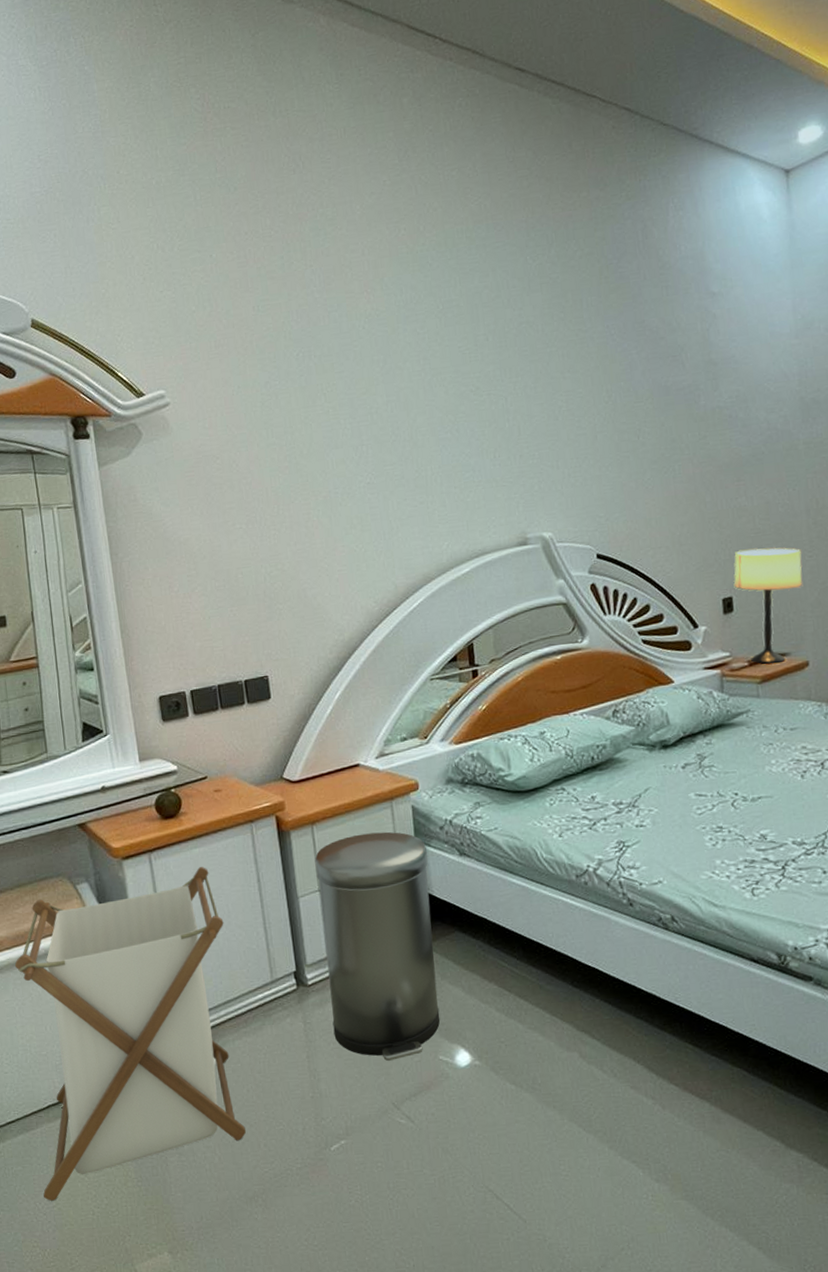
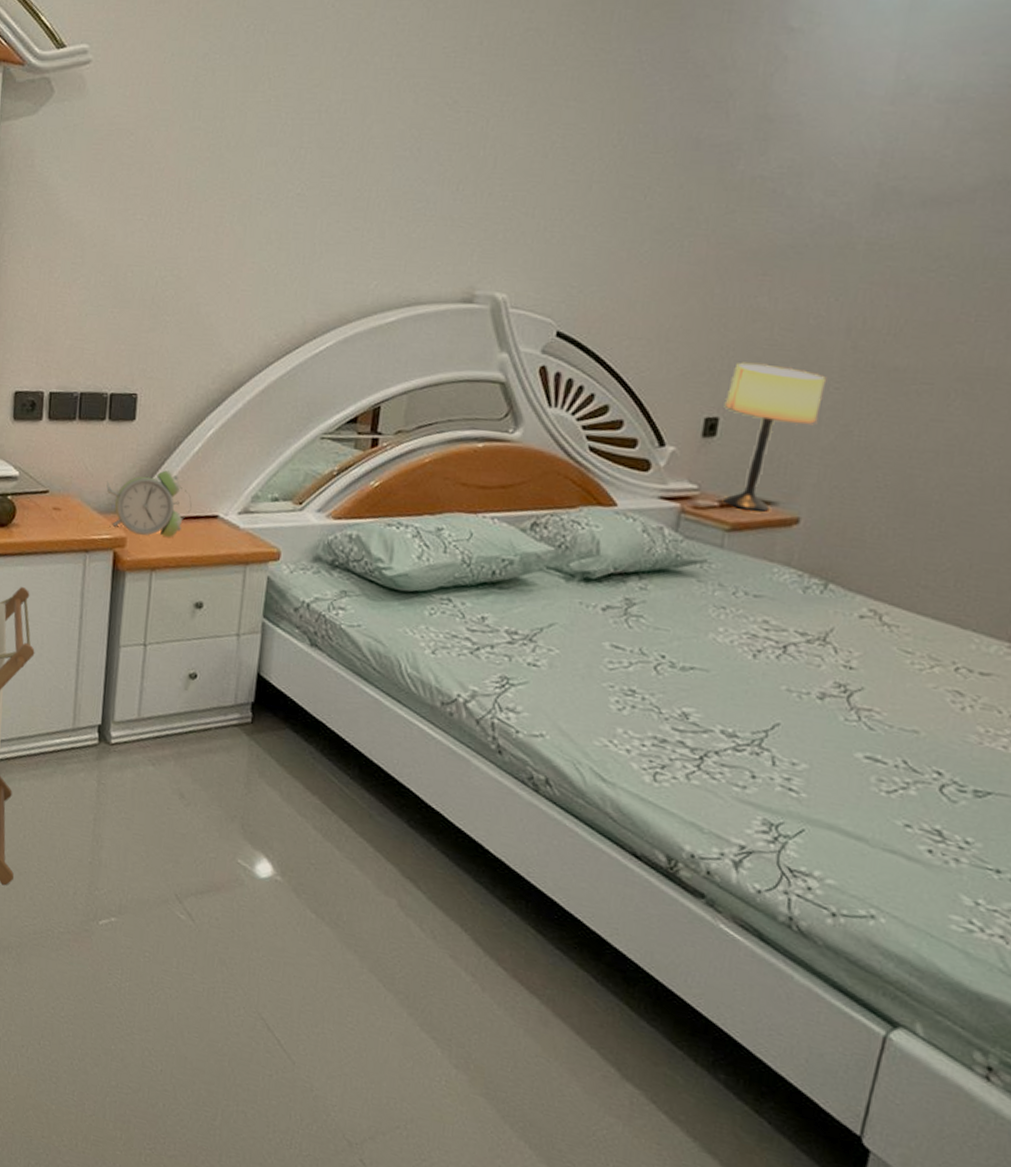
alarm clock: none [257,735,335,797] -> present [106,470,192,538]
pedal bin: present [315,831,440,1061] -> none [127,593,274,851]

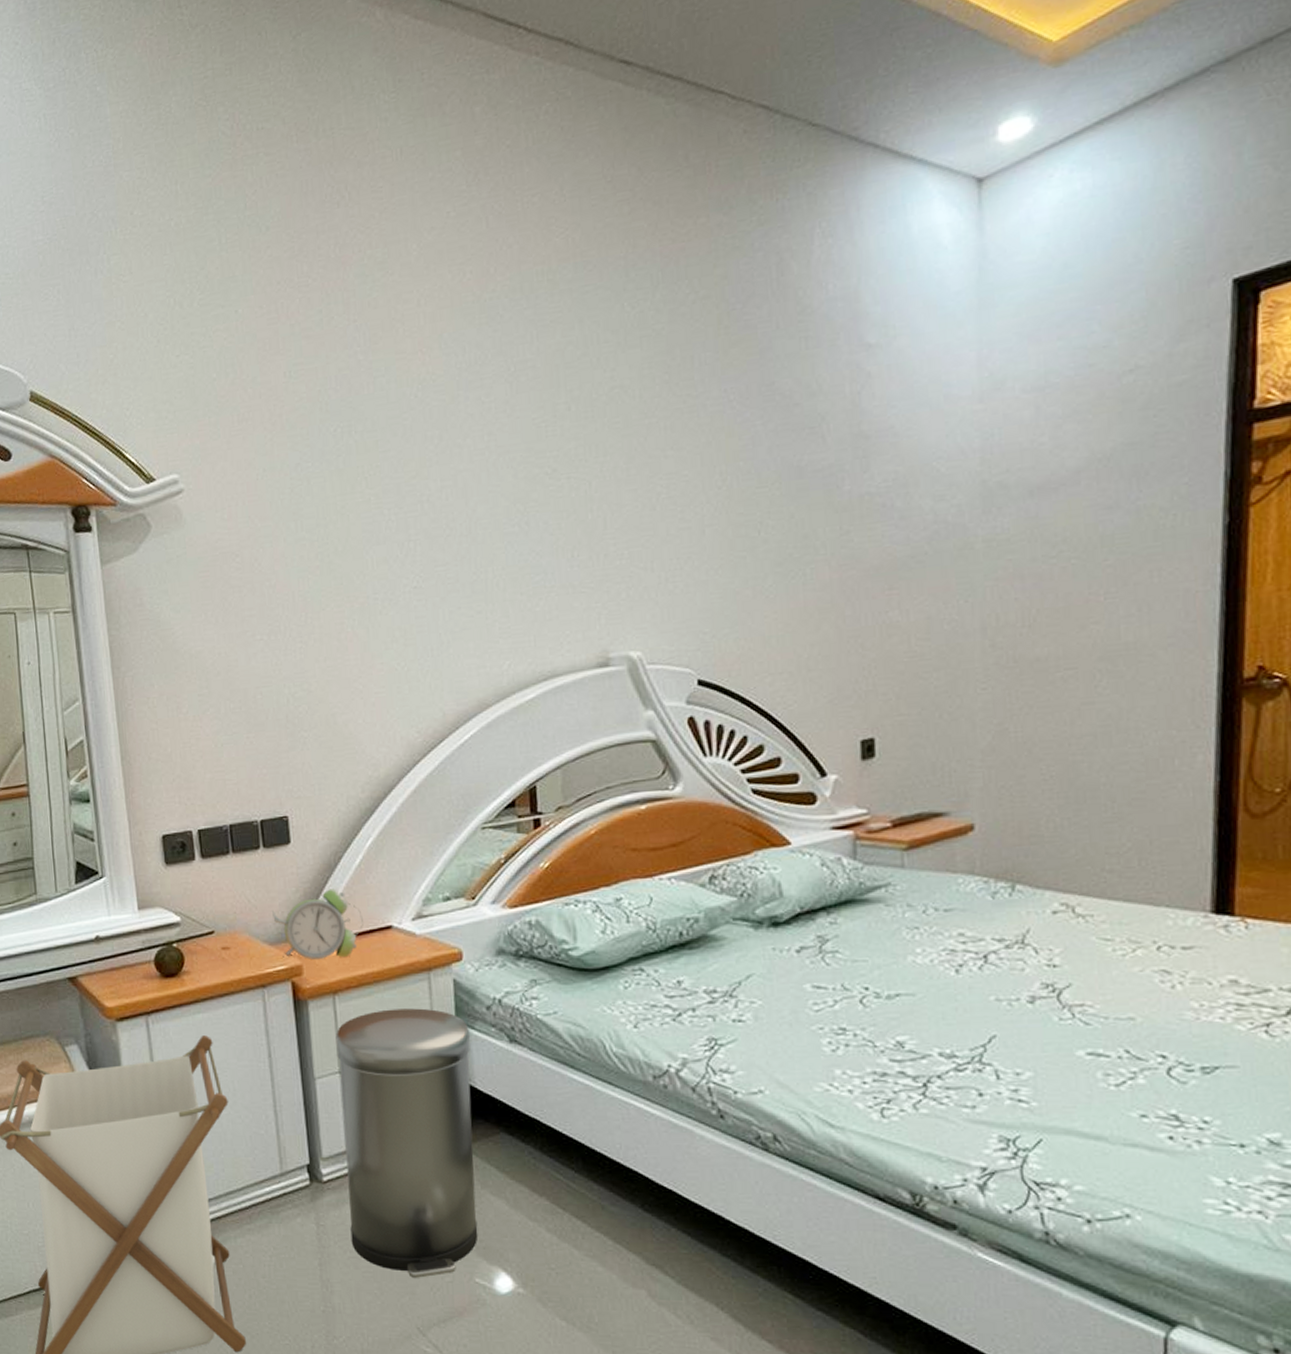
pedal bin: none [127,593,274,851] -> present [336,1008,478,1278]
table lamp: present [722,363,826,513] -> none [878,676,972,827]

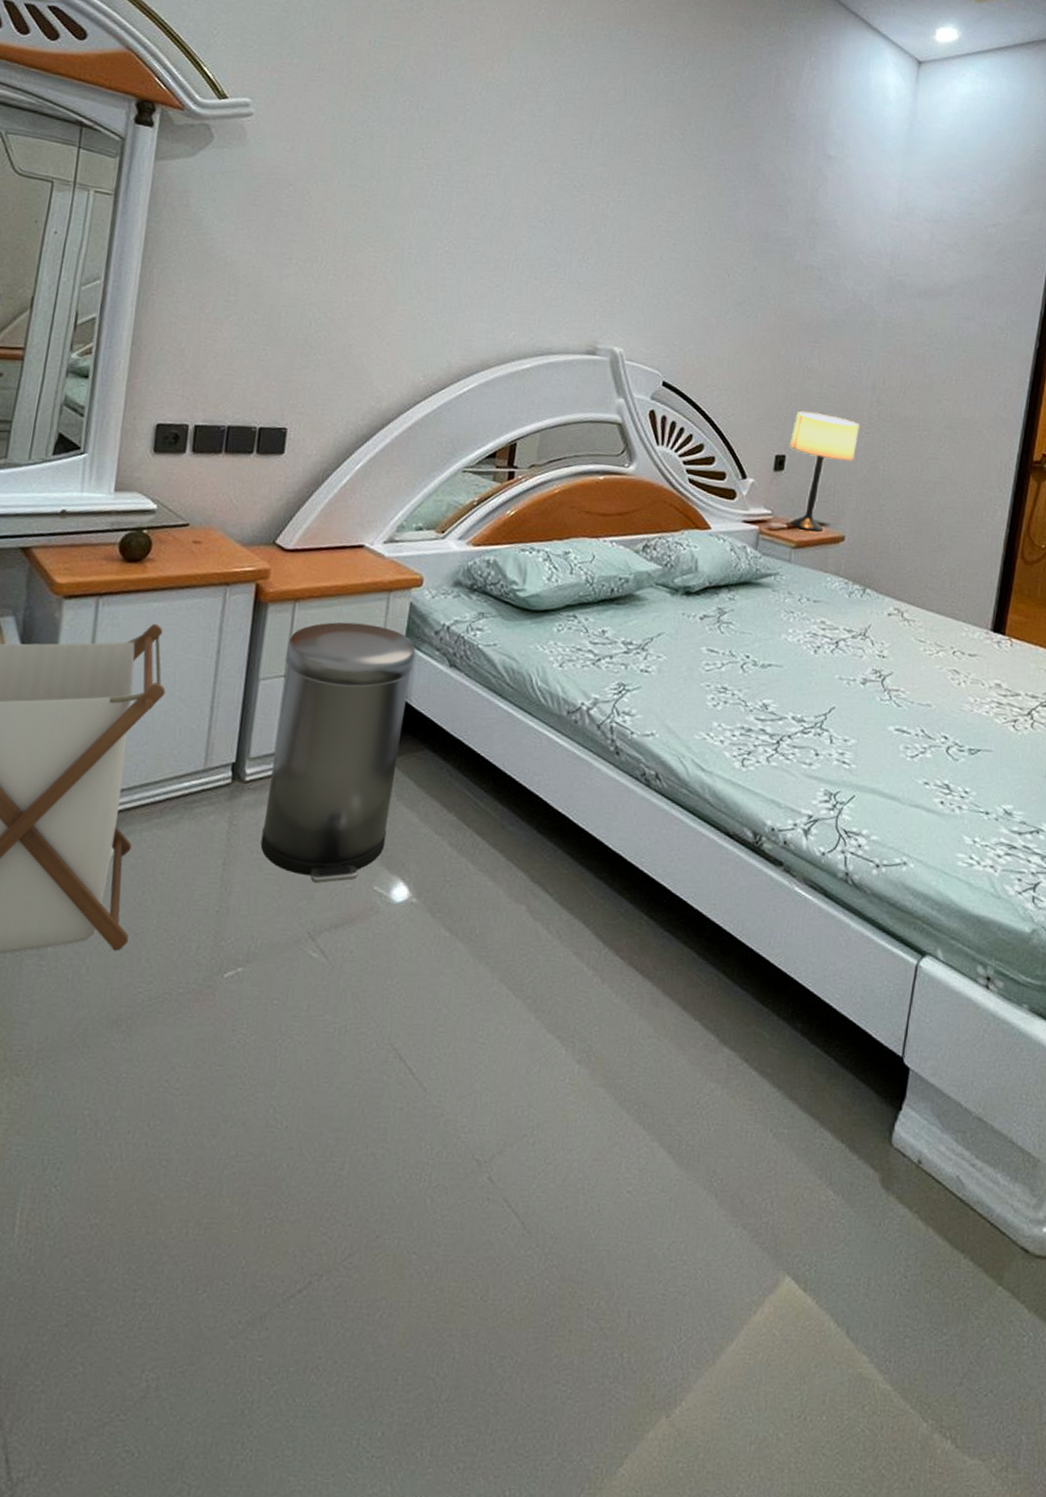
alarm clock: present [272,888,363,961] -> none [251,502,338,569]
table lamp: none [878,676,972,827] -> present [789,411,859,533]

